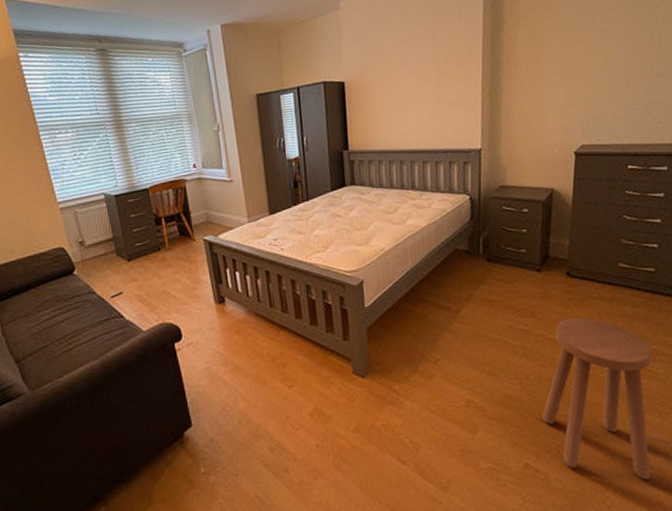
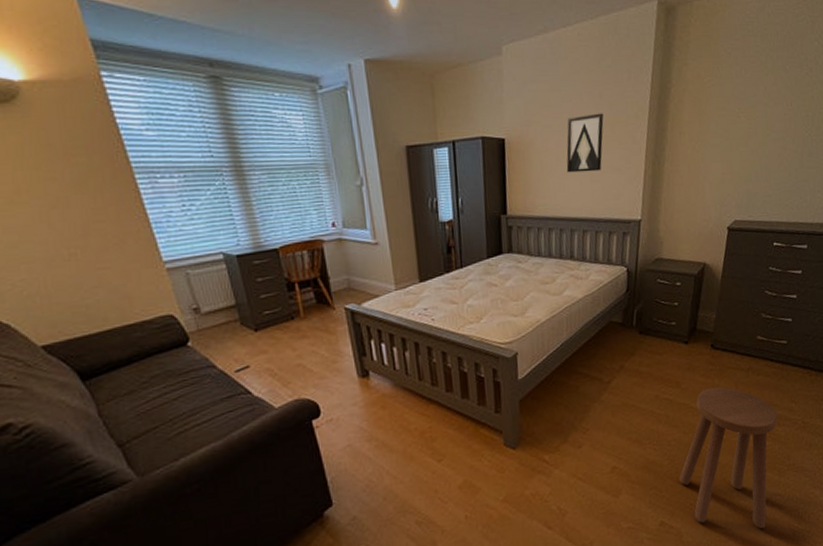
wall art: none [402,52,439,109] -> present [566,113,604,173]

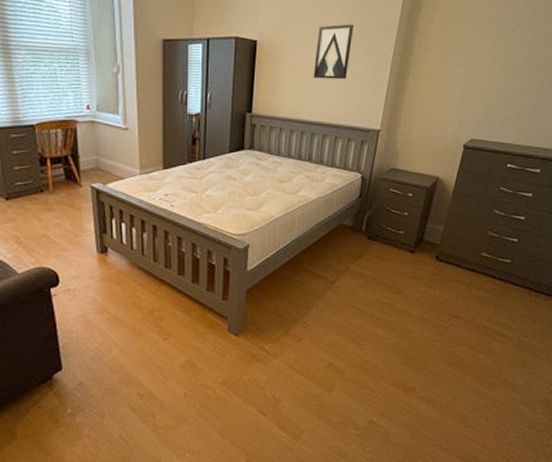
stool: present [679,387,778,529] -> none [392,297,495,438]

